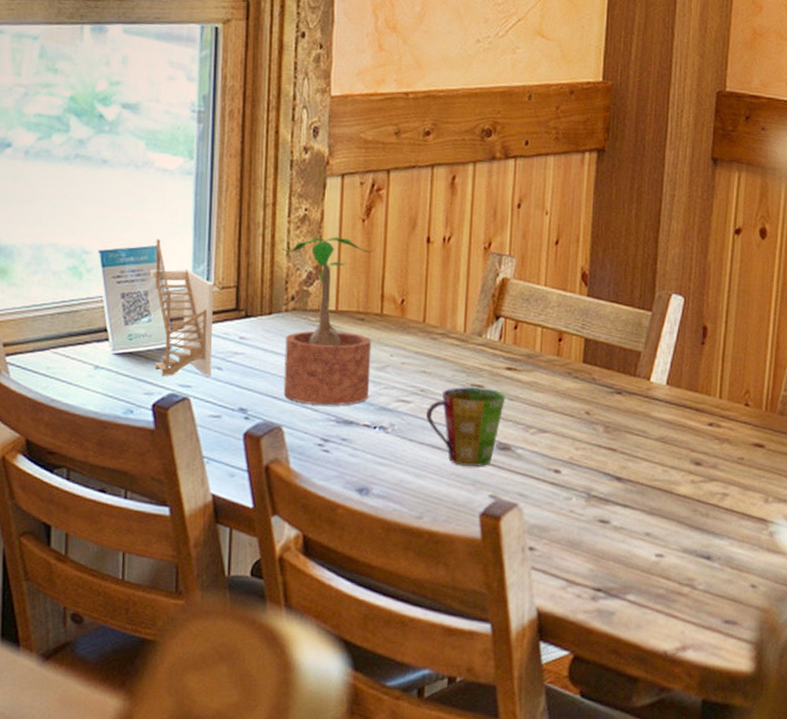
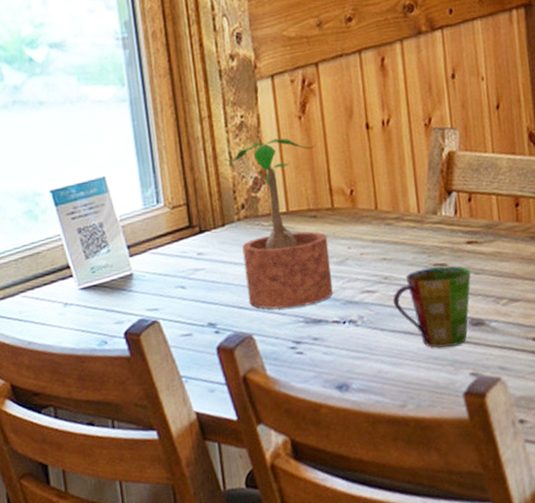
napkin holder: present [149,239,214,376] -> none [101,169,176,303]

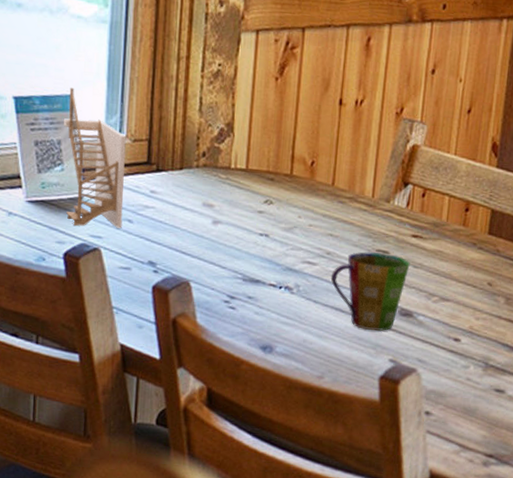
napkin holder: none [101,169,176,303] -> present [63,87,126,228]
potted plant: present [225,138,334,309] -> none [192,93,287,264]

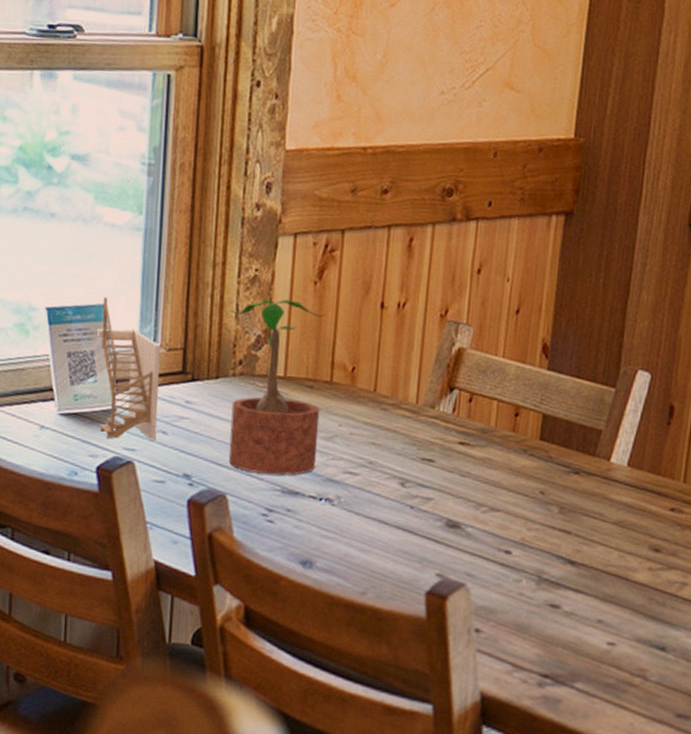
potted plant: none [192,93,287,264] -> present [228,299,326,475]
cup: present [330,252,410,331] -> none [373,460,457,544]

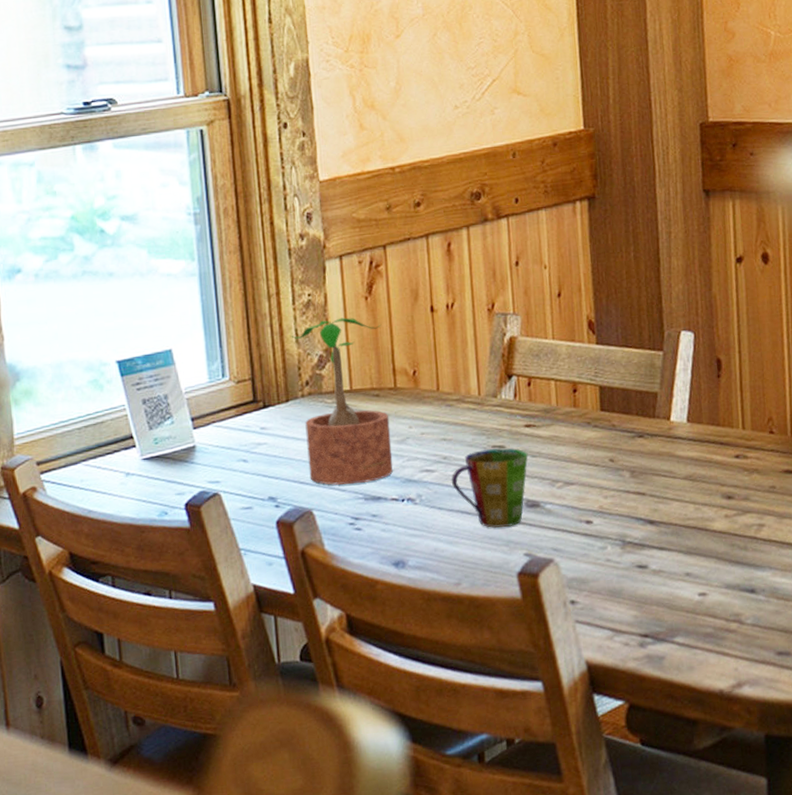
napkin holder: present [96,297,161,440] -> none [167,342,238,475]
cup: none [373,460,457,544] -> present [451,448,529,529]

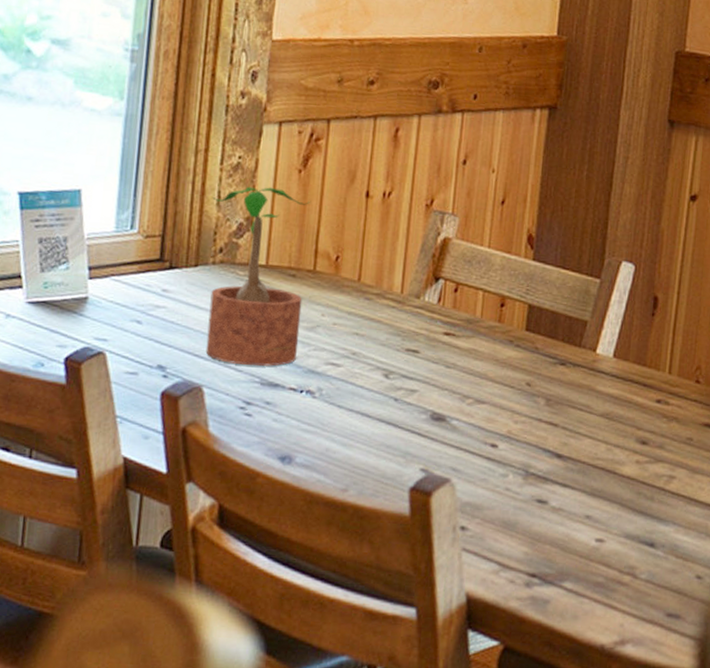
cup: present [451,448,529,529] -> none [356,351,443,437]

